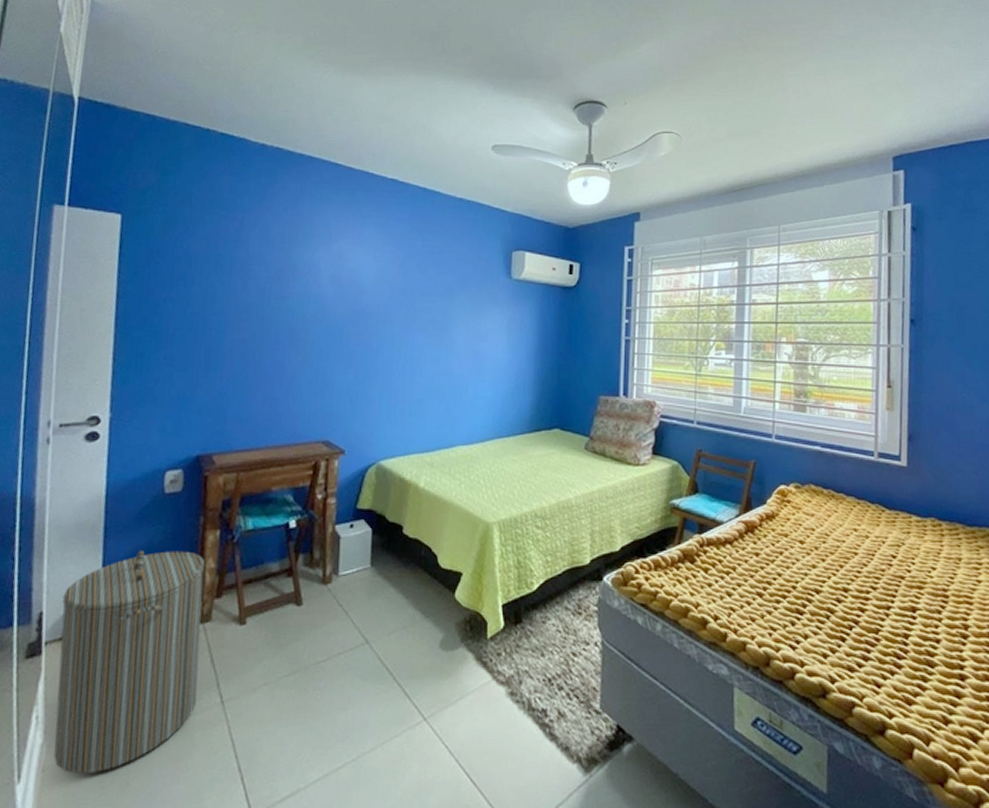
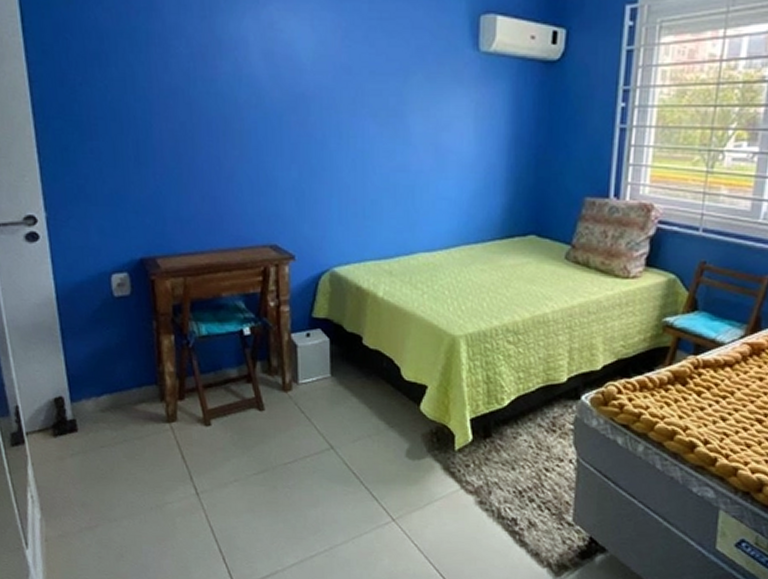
laundry hamper: present [54,549,205,775] -> none [33,351,173,546]

